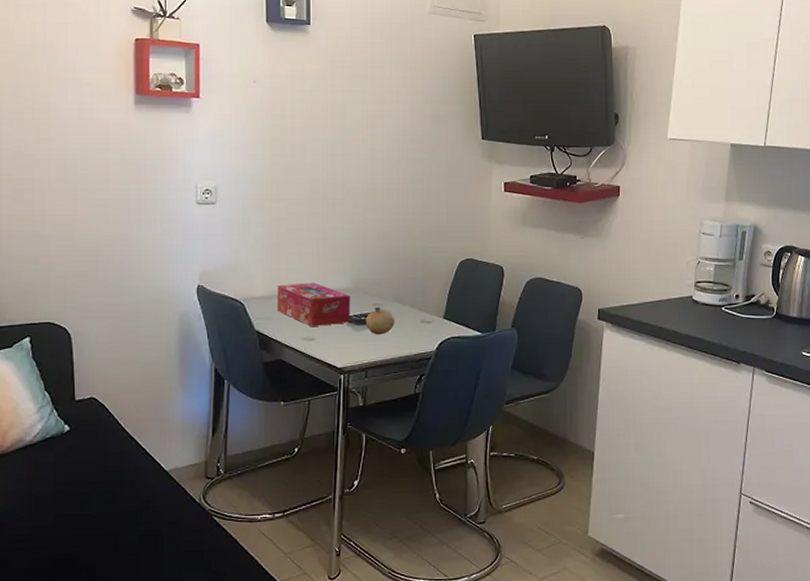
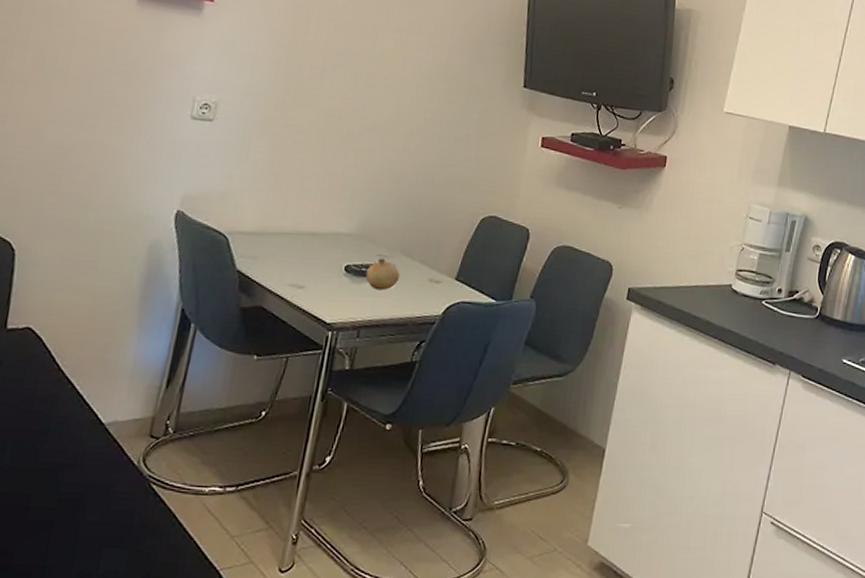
tissue box: present [277,282,350,326] -> none [266,220,352,273]

